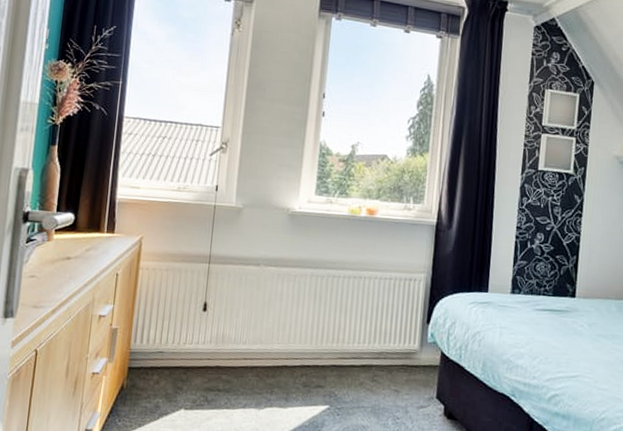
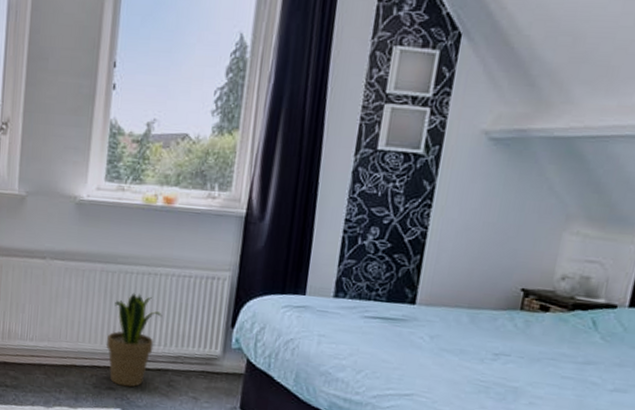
potted plant: none [316,295,367,384] -> present [107,293,162,387]

